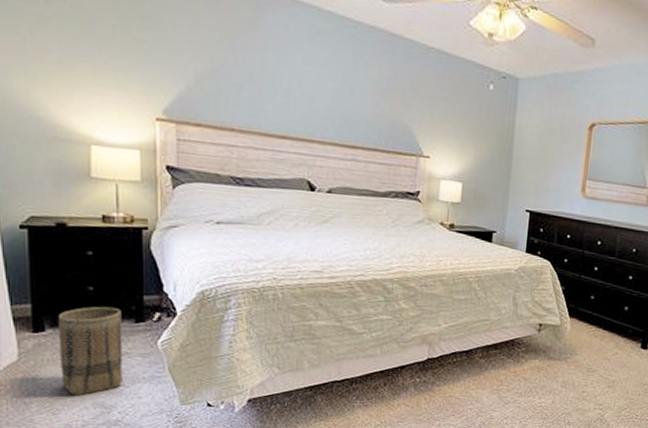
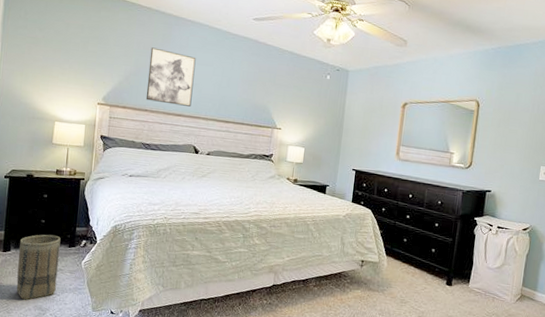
wall art: none [230,36,302,125] -> present [145,47,196,107]

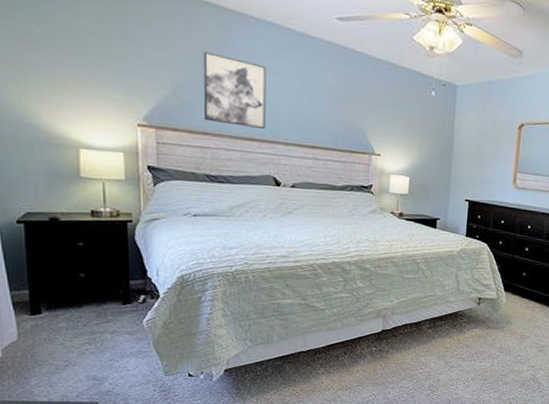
basket: present [16,234,61,300] -> none [54,290,113,370]

